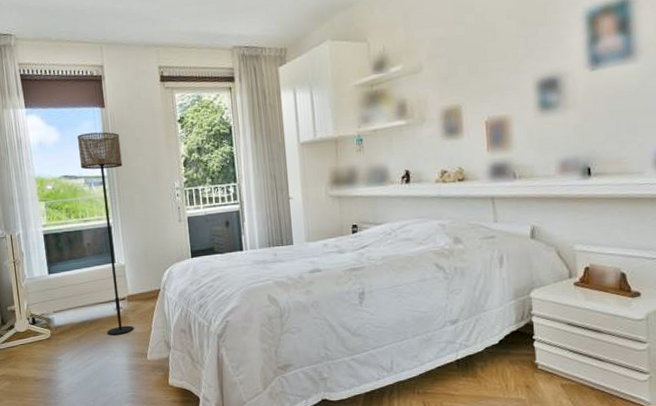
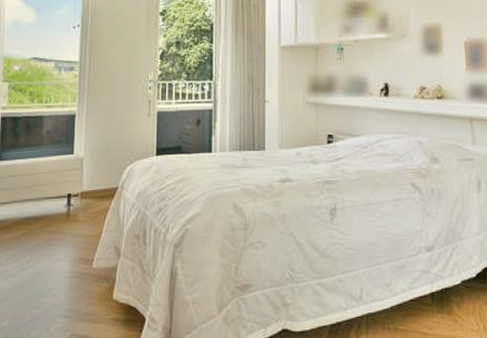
floor lamp: present [77,132,134,335] -> none [52,17,98,236]

